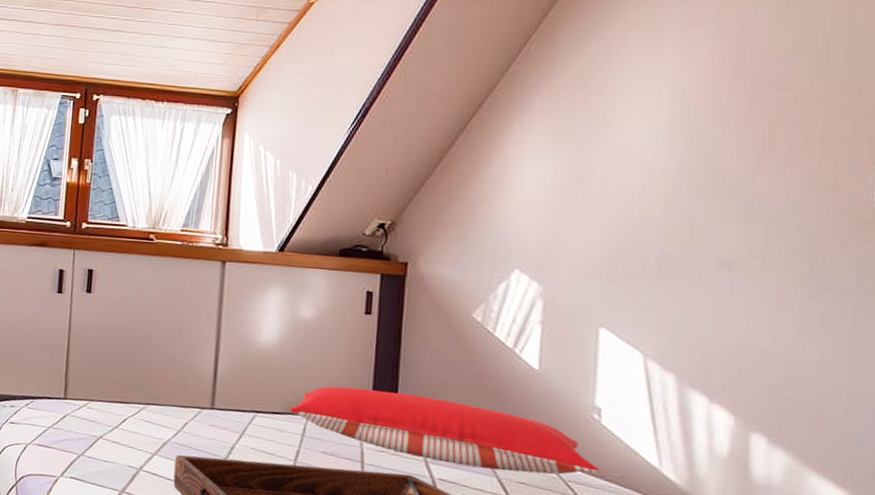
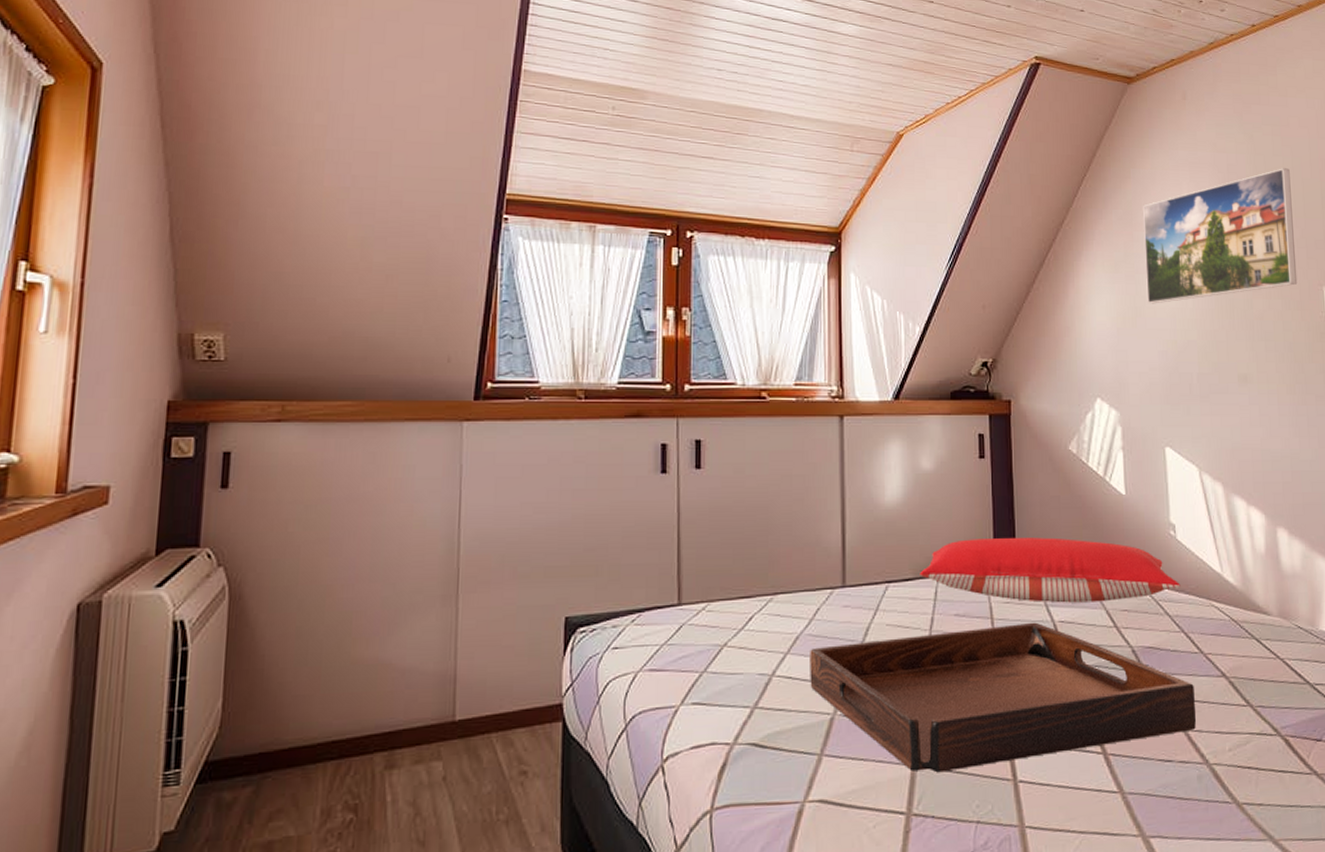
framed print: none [596,22,843,176] -> present [1143,168,1298,304]

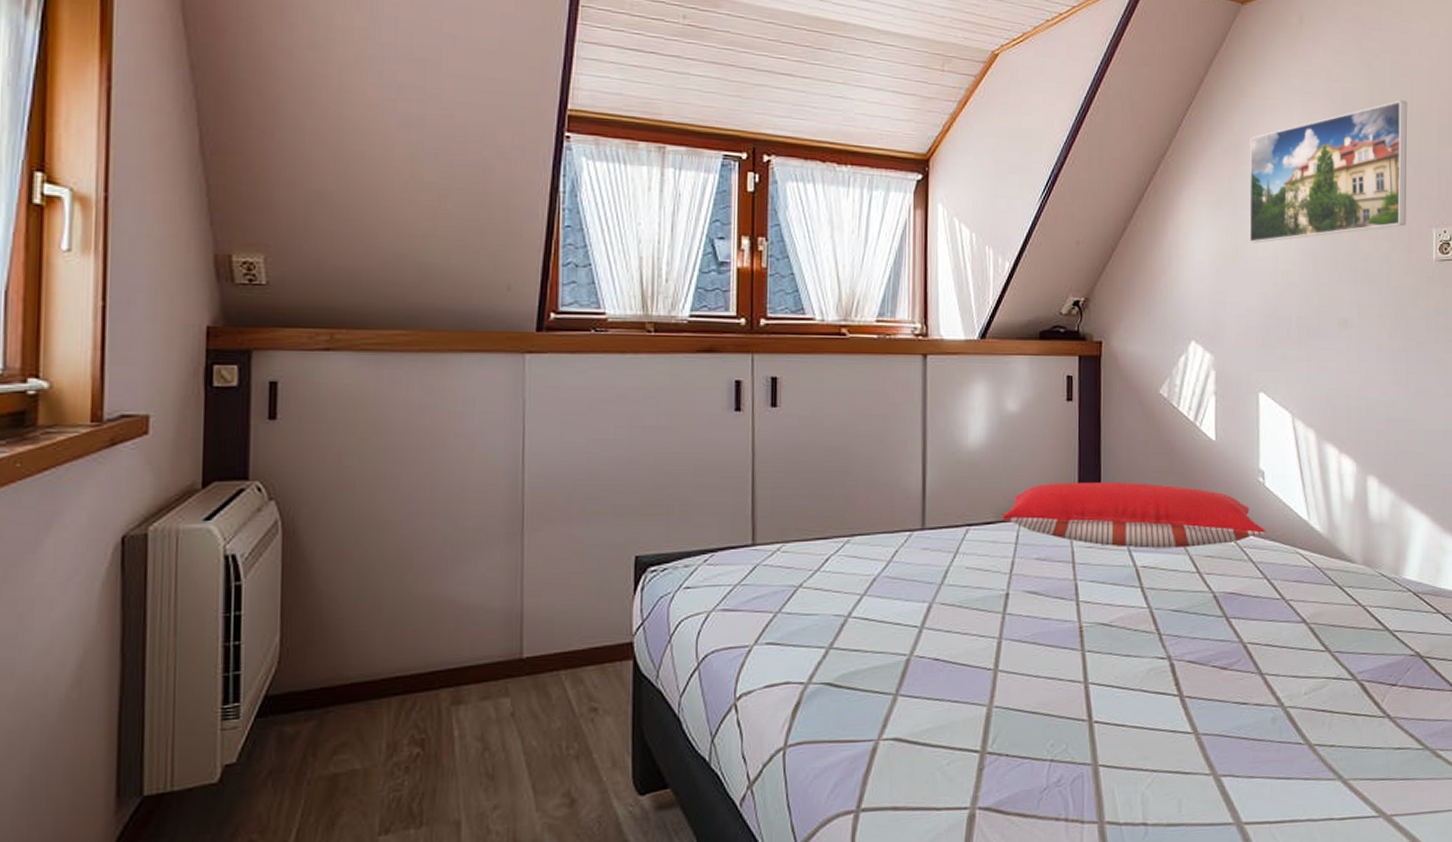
serving tray: present [810,622,1196,773] -> none [886,567,1274,713]

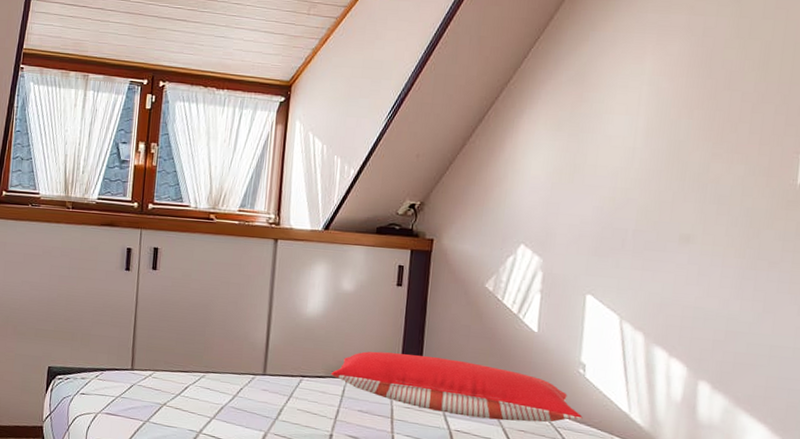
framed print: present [1249,100,1407,243] -> none [588,31,781,162]

